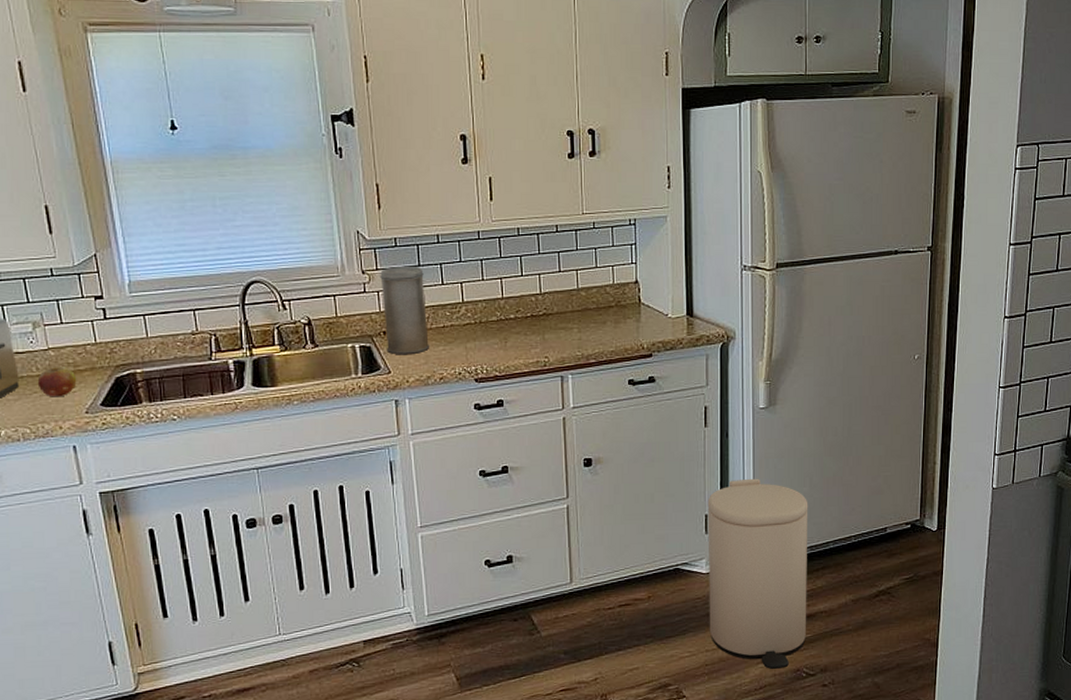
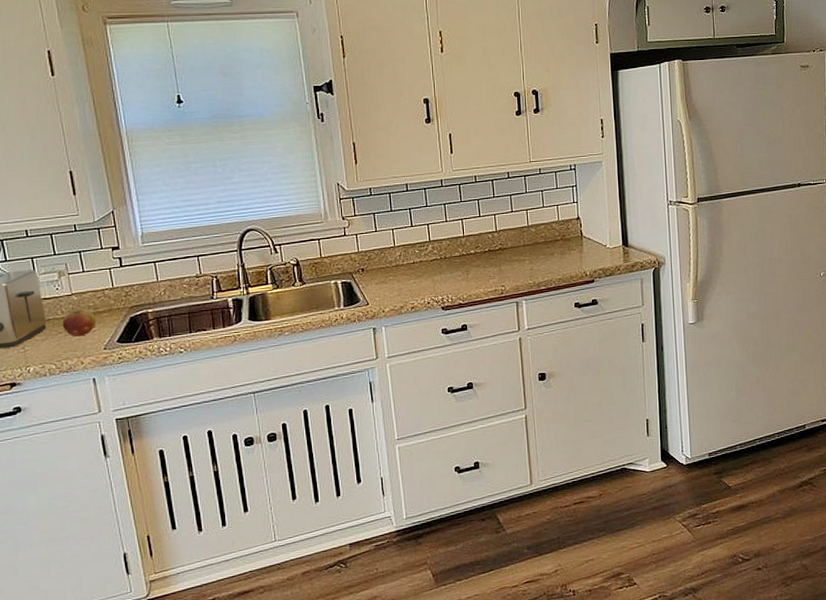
canister: present [380,265,430,355] -> none [358,211,403,289]
pedal bin: present [707,478,808,669] -> none [648,385,740,556]

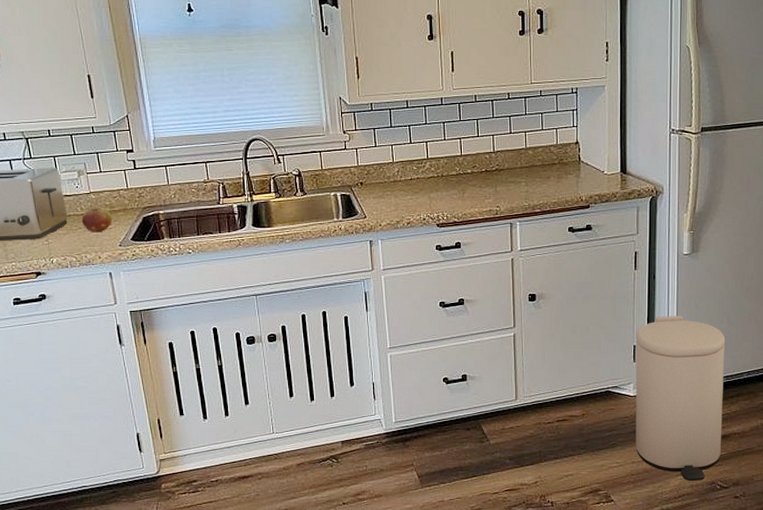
pedal bin: none [648,385,740,556] -> present [635,315,726,481]

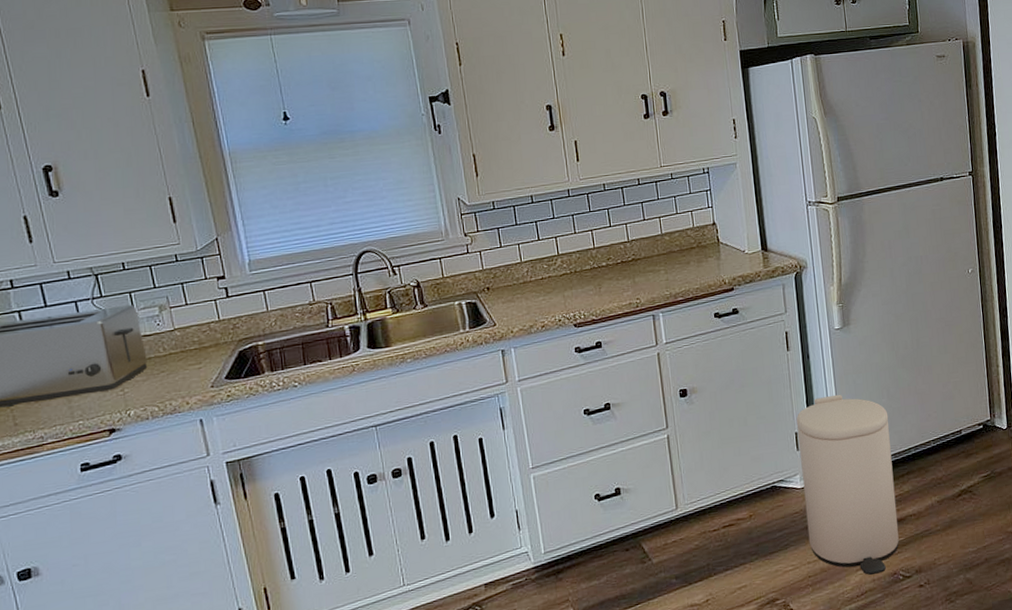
fruit: present [81,208,113,233] -> none [164,345,202,375]

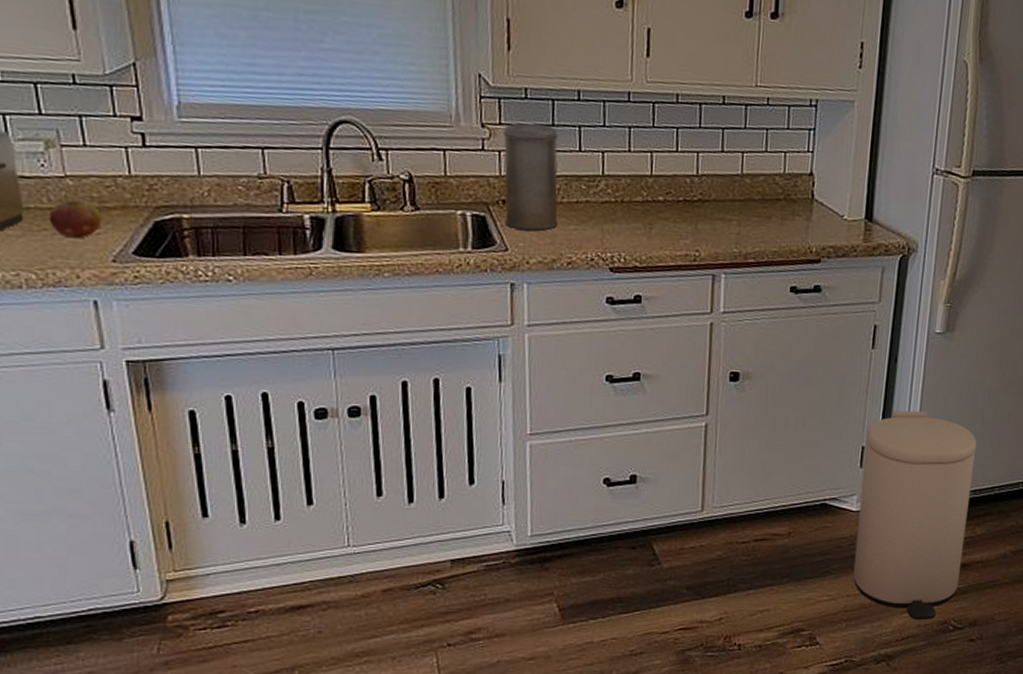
fruit: none [164,345,202,375] -> present [48,200,102,239]
canister: none [481,225,531,308] -> present [503,123,559,231]

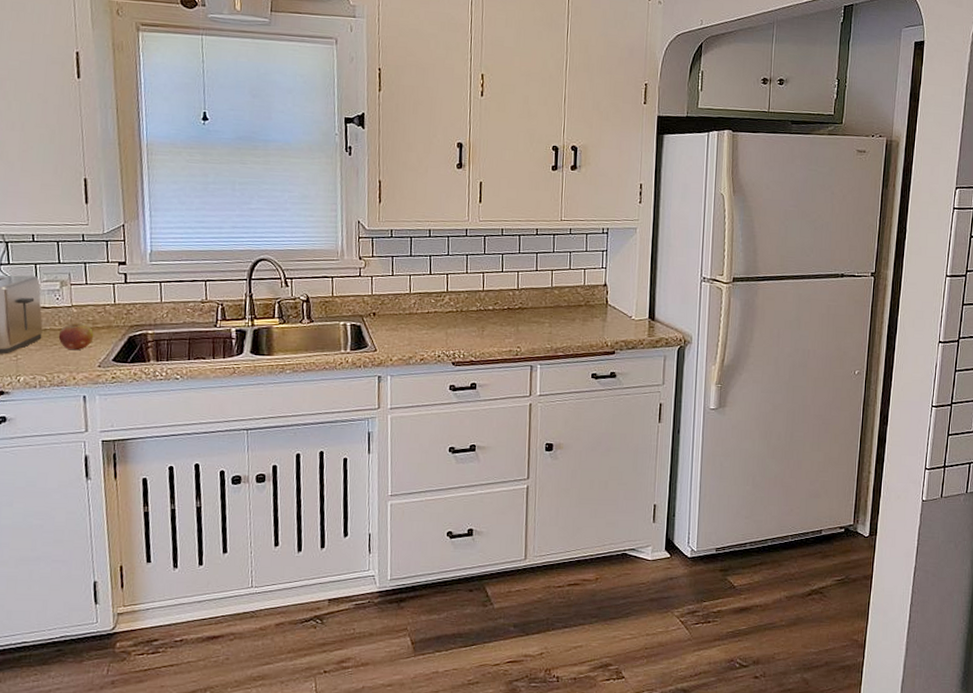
canister: present [503,123,559,231] -> none [375,255,415,336]
pedal bin: present [853,410,977,619] -> none [651,473,750,657]

